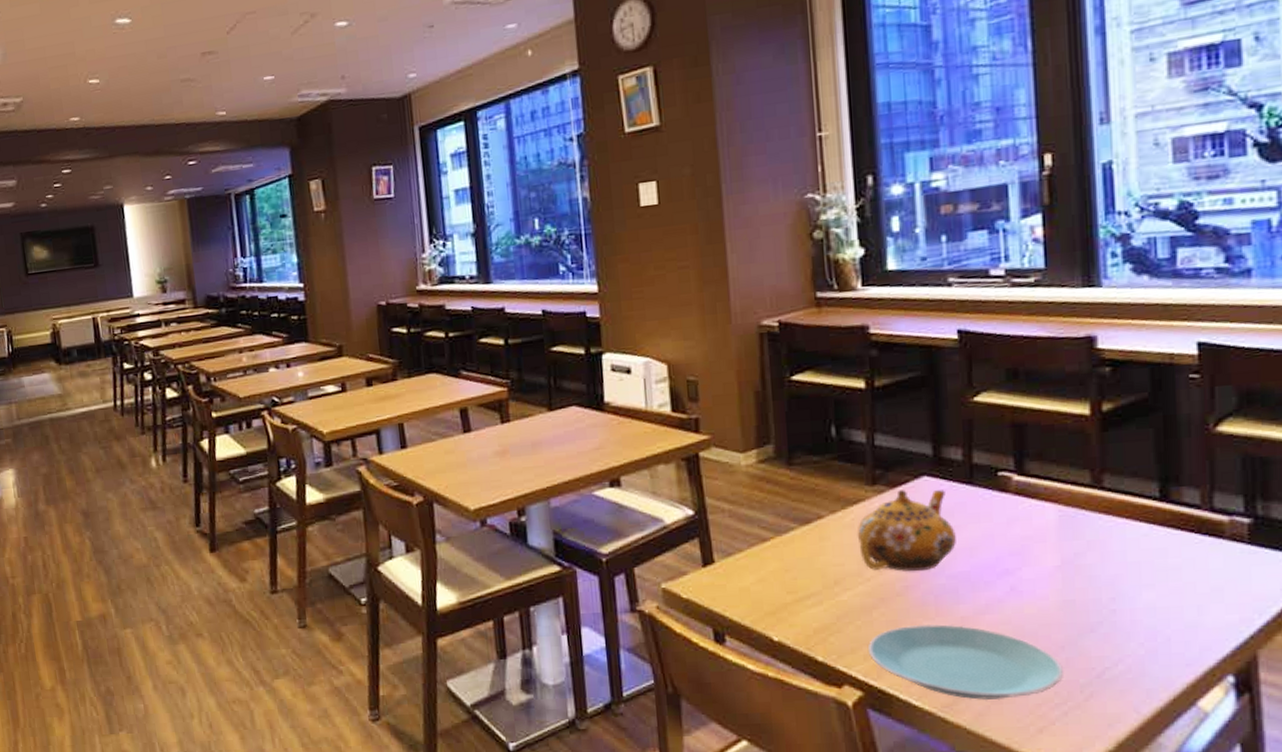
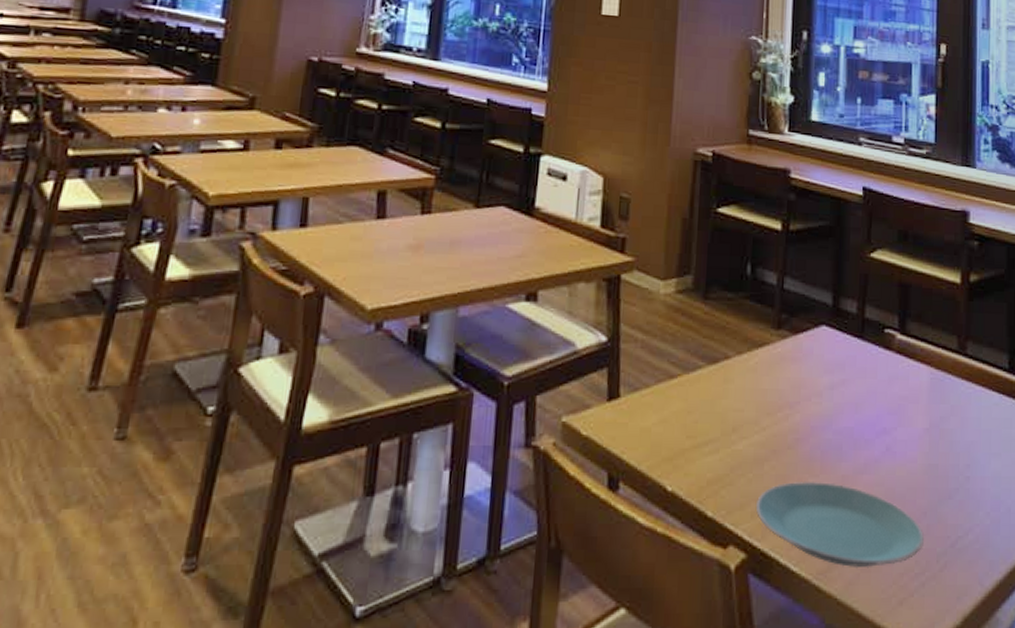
teapot: present [857,490,956,572] -> none [758,337,845,424]

